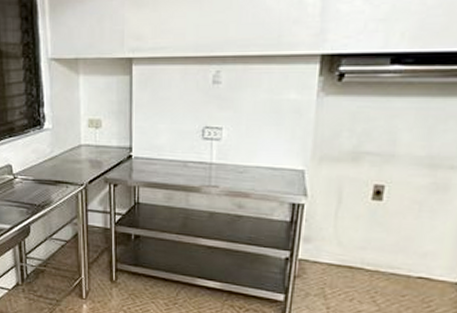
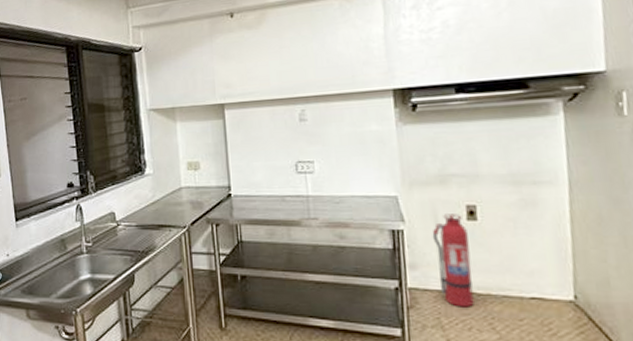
fire extinguisher: none [330,192,370,281] -> present [432,214,474,307]

